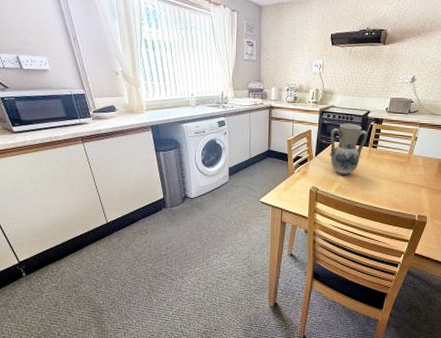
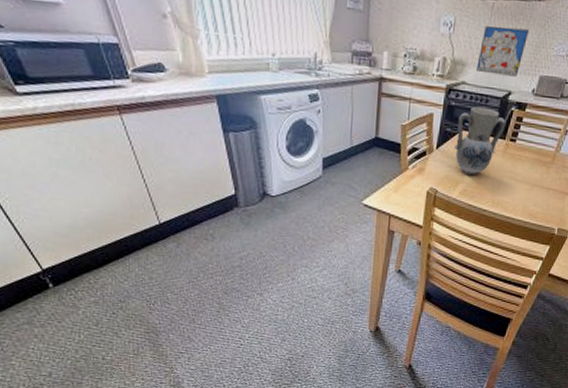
wall art: none [342,65,380,100] -> present [476,26,530,77]

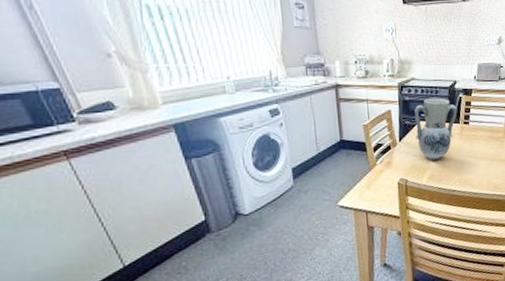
wall art: present [476,26,530,77] -> none [421,26,461,68]

